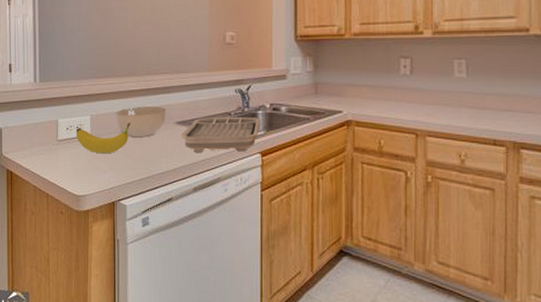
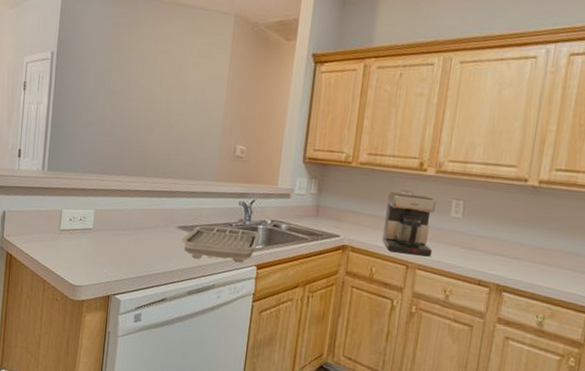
fruit: present [76,121,131,154] -> none [78,220,134,249]
bowl: present [116,107,167,138] -> none [120,207,170,238]
coffee maker: none [386,60,441,122] -> present [382,192,437,257]

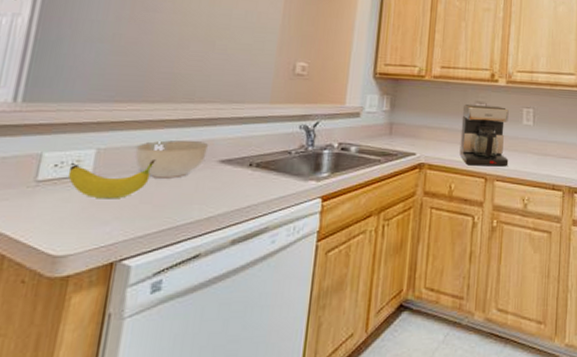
fruit: none [78,220,134,249] -> present [67,158,156,199]
bowl: none [120,207,170,238] -> present [135,140,209,179]
dish rack: present [180,225,261,263] -> none [222,156,326,197]

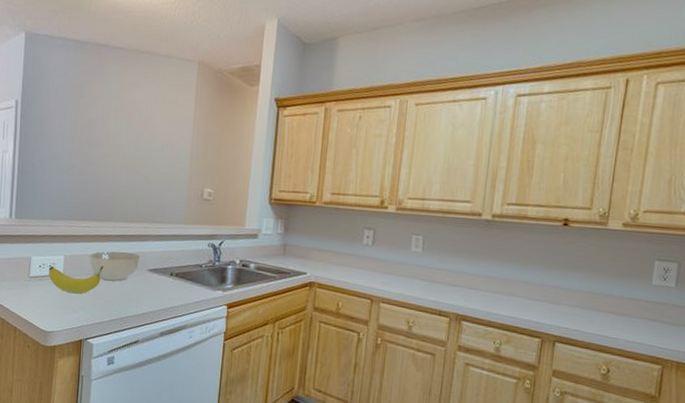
coffee maker: present [459,104,509,167] -> none [347,230,397,290]

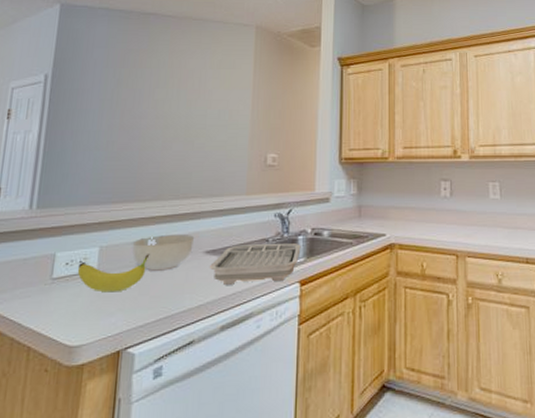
dish rack: none [151,267,230,303] -> present [209,244,301,285]

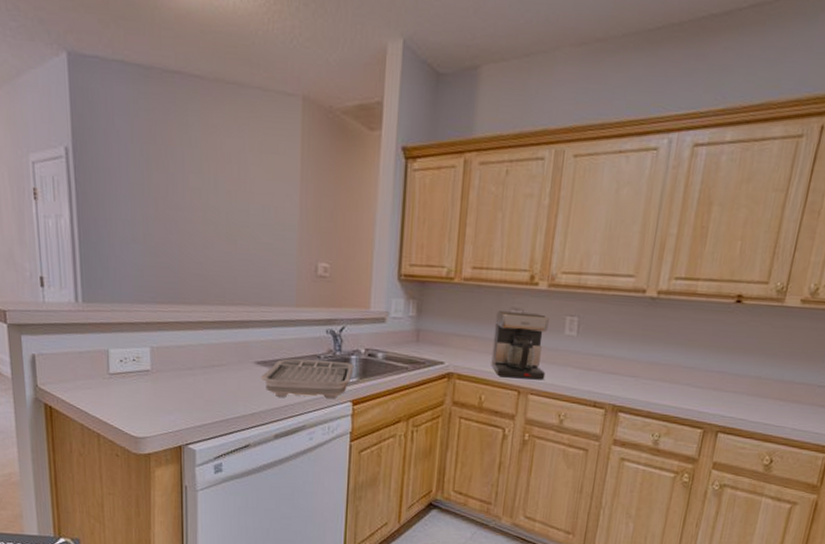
fruit: present [77,252,150,293] -> none [132,357,201,393]
bowl: present [132,235,195,271] -> none [182,341,245,377]
coffee maker: none [428,182,479,243] -> present [491,311,549,380]

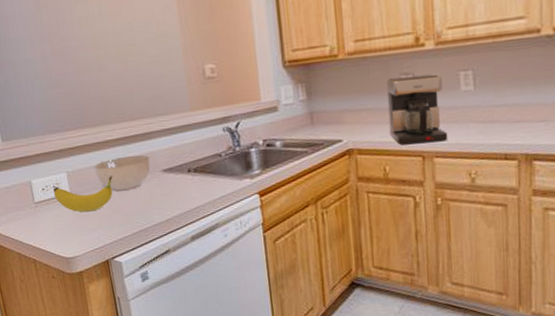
fruit: none [132,357,201,393] -> present [53,174,113,212]
bowl: none [182,341,245,377] -> present [94,155,150,191]
dish rack: present [260,359,354,399] -> none [169,156,255,200]

